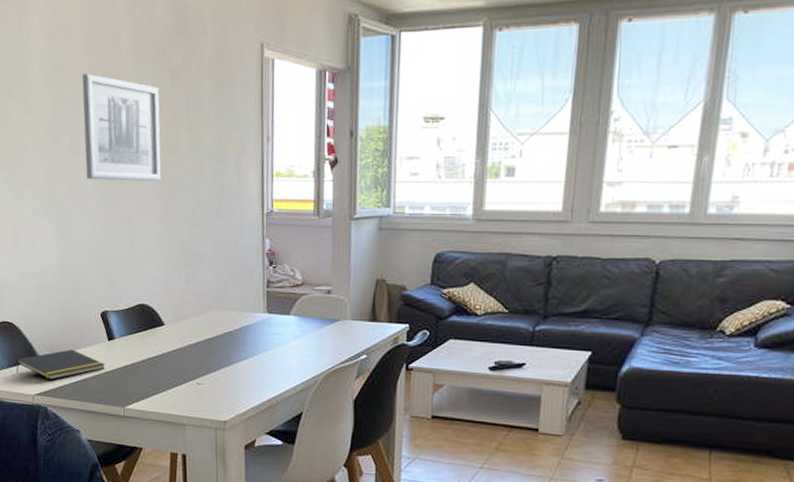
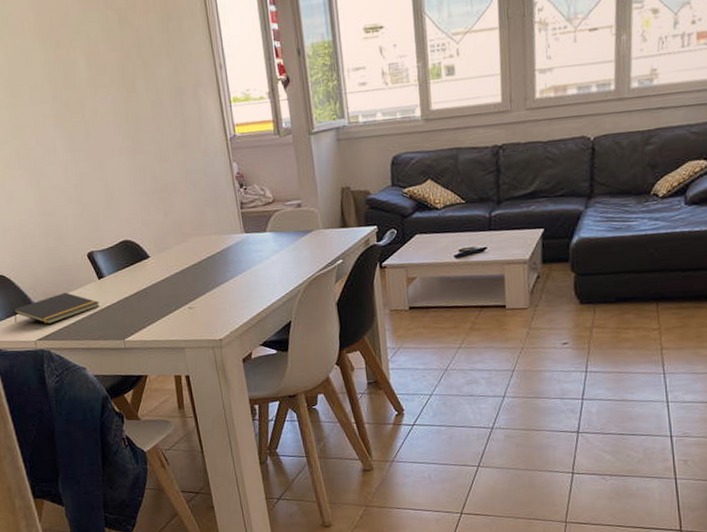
wall art: present [82,73,161,181] -> none [31,22,125,127]

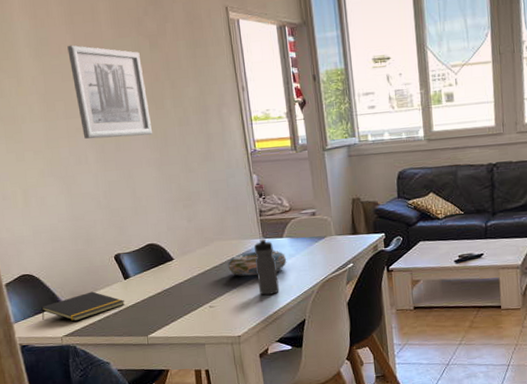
wall art: none [31,22,125,127] -> present [67,45,153,139]
decorative bowl: none [207,245,271,275] -> present [227,250,287,276]
water bottle: none [235,233,263,295] -> present [254,239,279,295]

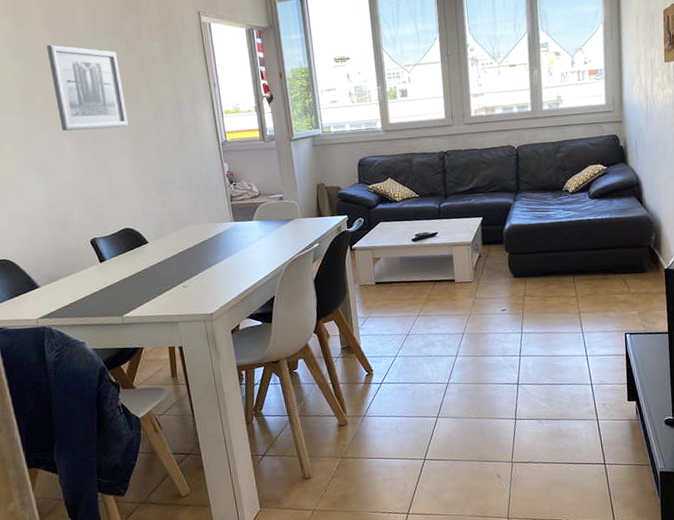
notepad: present [41,291,125,322] -> none [17,274,100,304]
decorative bowl: present [227,250,287,276] -> none [200,232,257,257]
water bottle: present [254,239,279,295] -> none [226,222,250,275]

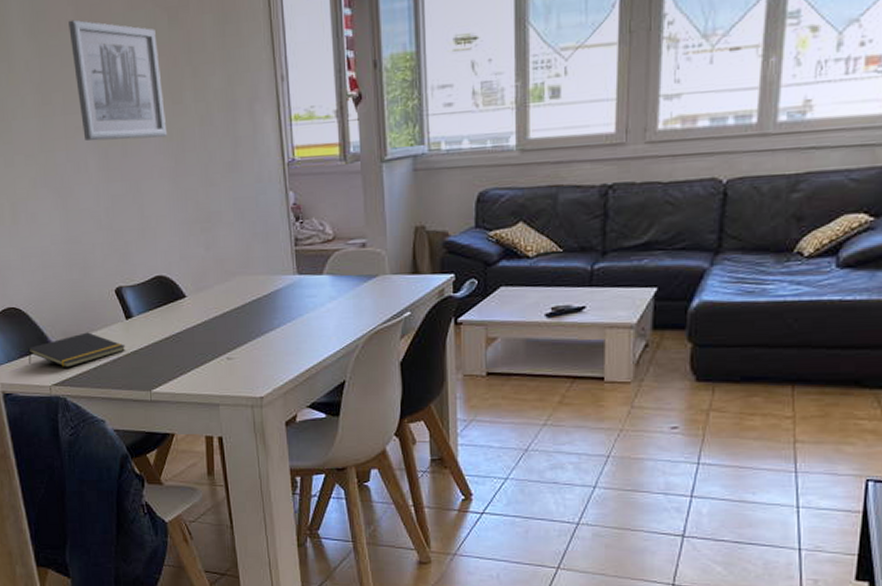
notepad: none [17,274,100,304] -> present [28,332,125,368]

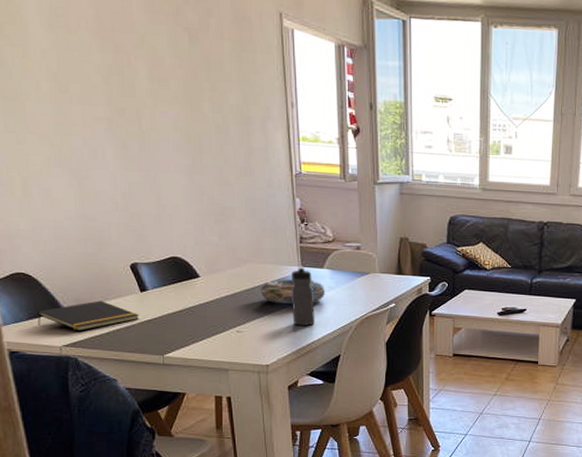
wall art: present [68,19,168,141] -> none [89,21,186,138]
decorative bowl: none [251,290,326,322] -> present [260,279,326,304]
water bottle: none [286,275,314,347] -> present [291,267,315,326]

